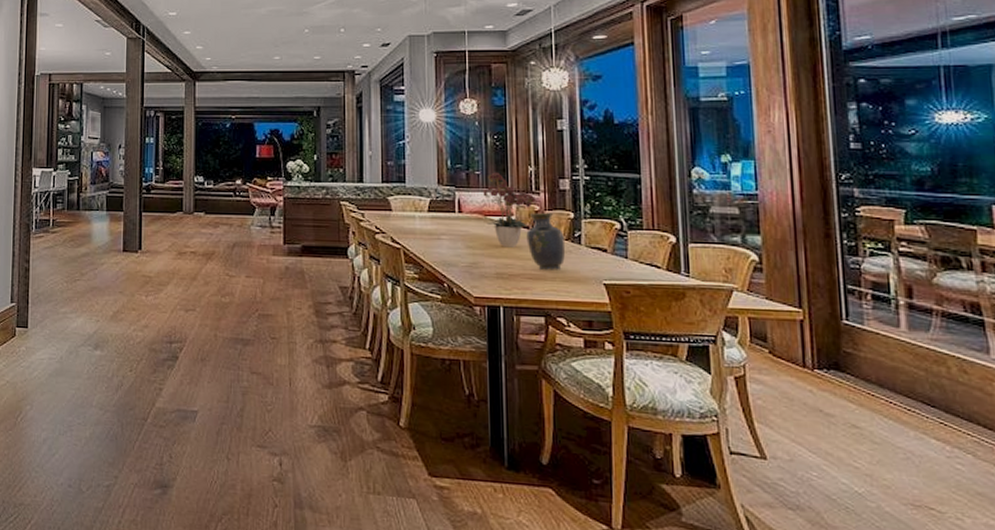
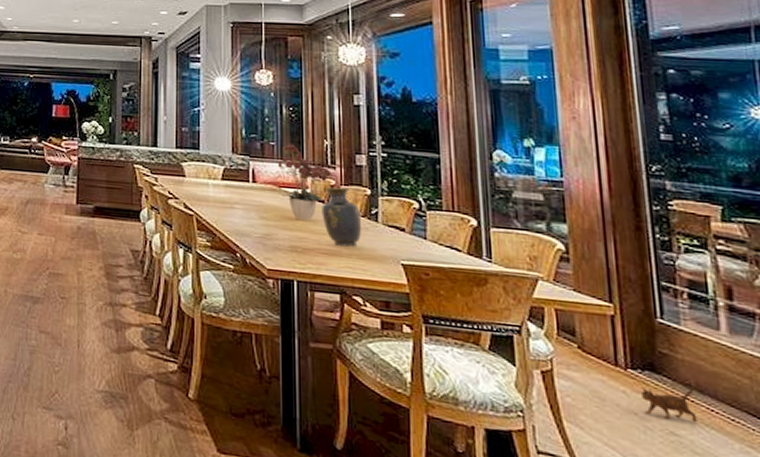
cat: none [825,379,877,415] -> present [640,383,697,423]

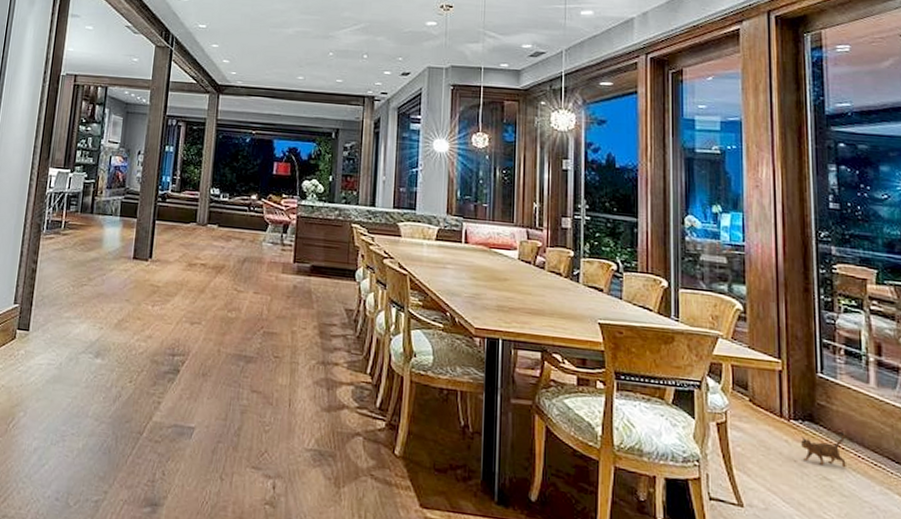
flower arrangement: present [277,144,331,221] -> none [489,206,539,282]
vase: present [321,187,362,248] -> none [528,248,565,308]

